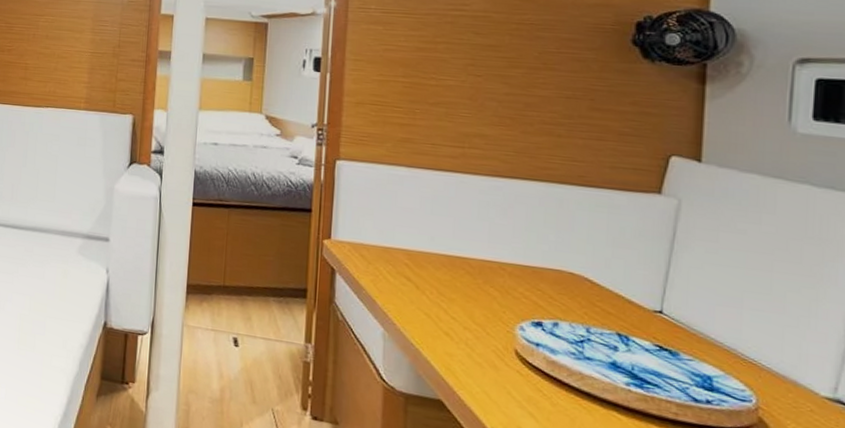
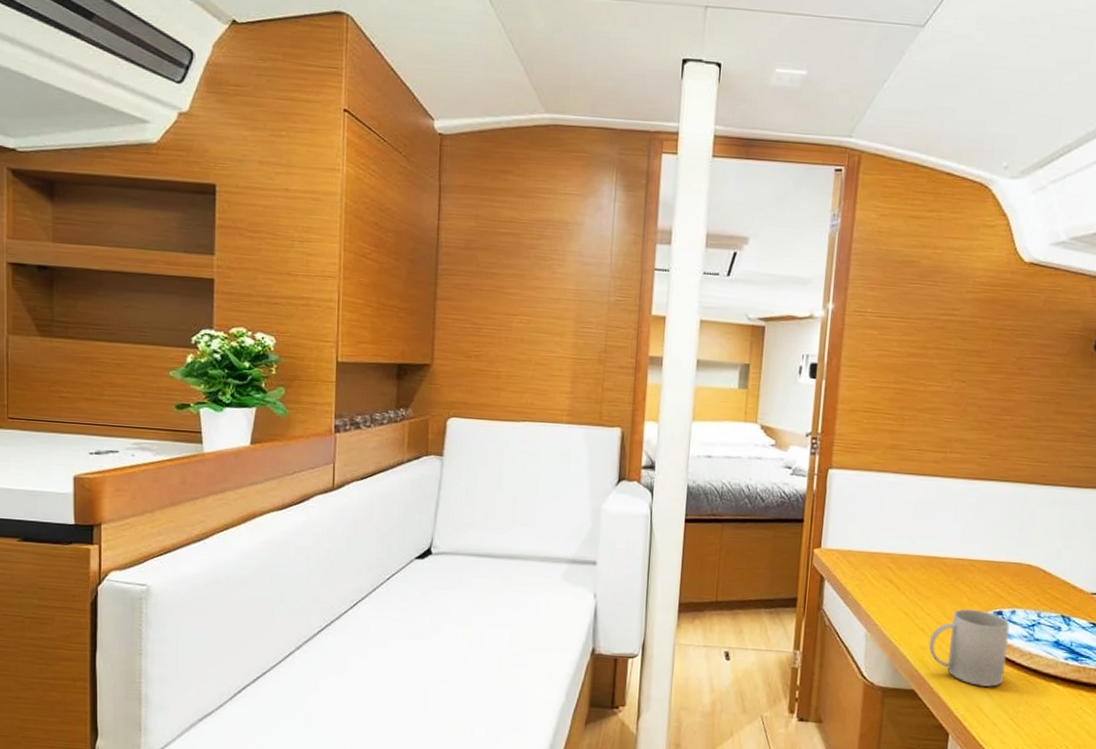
mug: none [456,315,553,408] -> present [928,608,1010,687]

